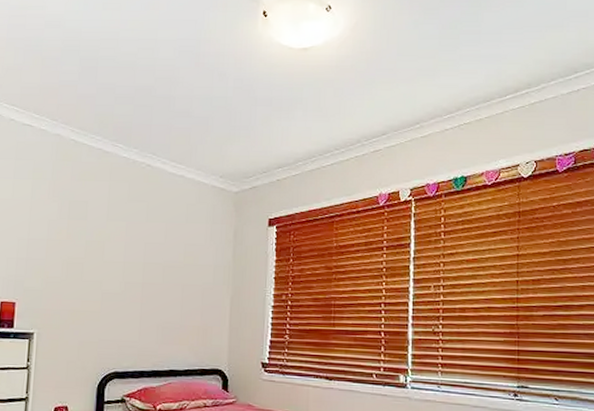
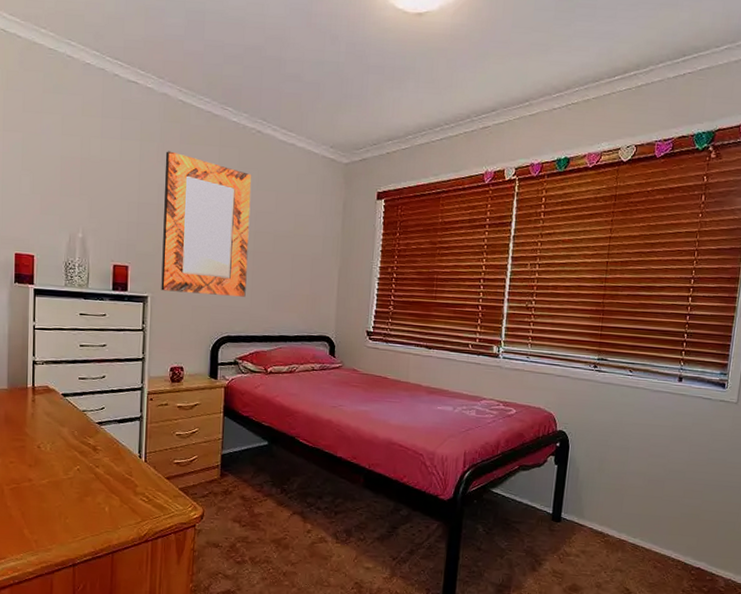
home mirror: none [47,188,141,330] -> present [161,151,252,297]

